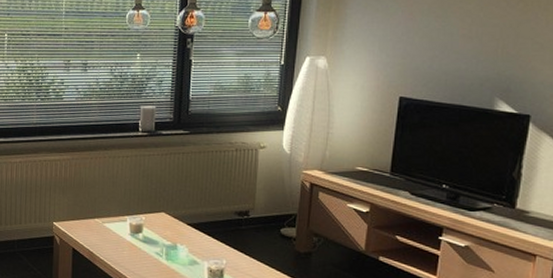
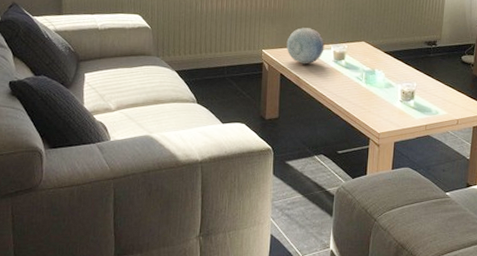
decorative orb: none [78,198,120,238] -> present [286,28,325,64]

